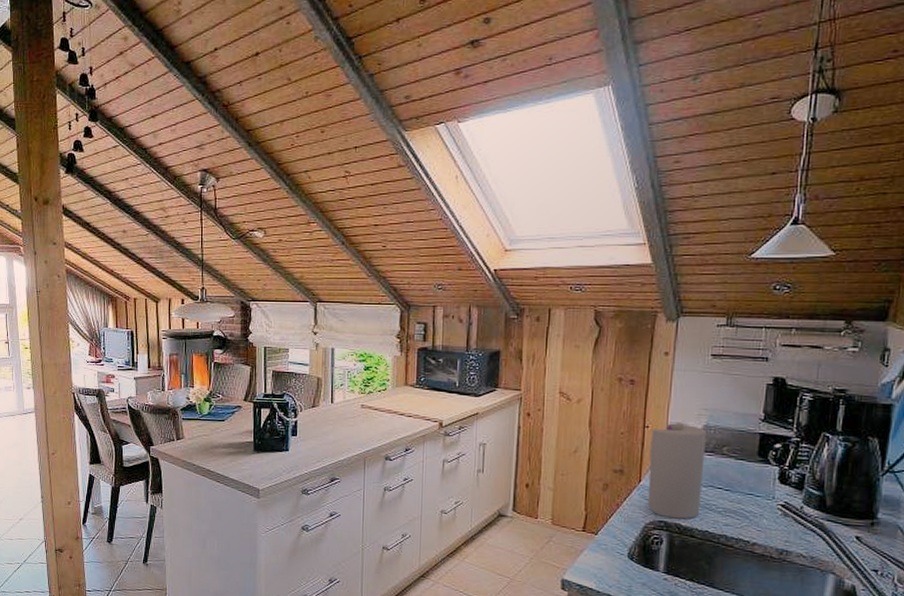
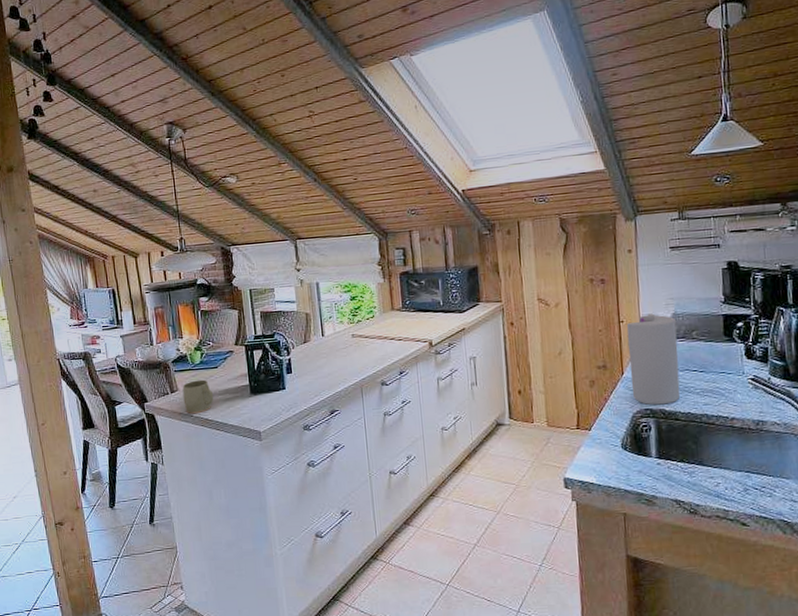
mug: none [188,430,218,464] -> present [182,379,214,414]

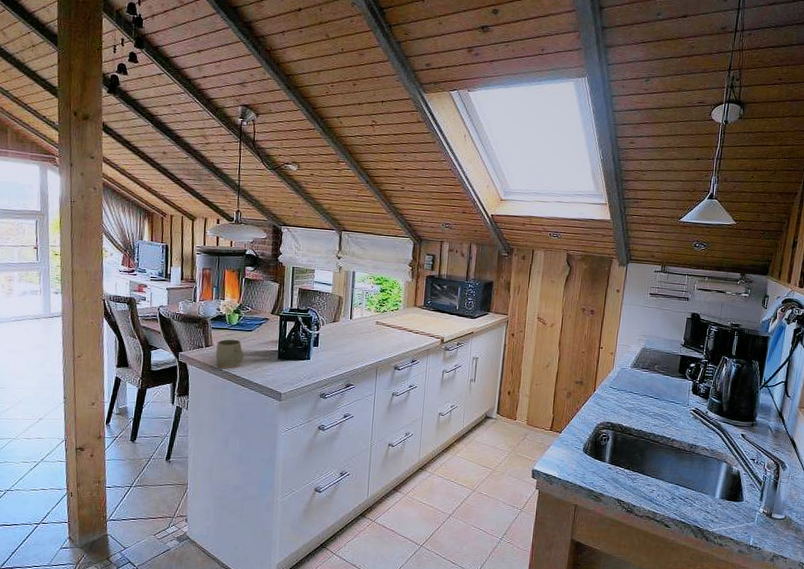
paper towel holder: present [626,313,681,405] -> none [599,345,644,421]

